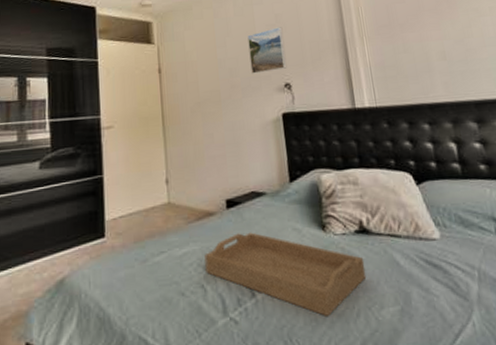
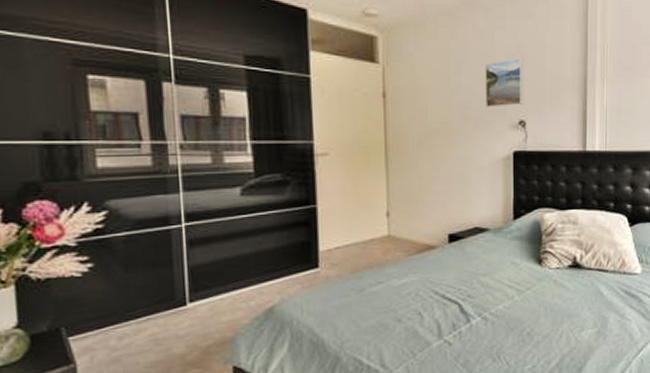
serving tray: present [204,232,367,318] -> none [423,265,573,339]

